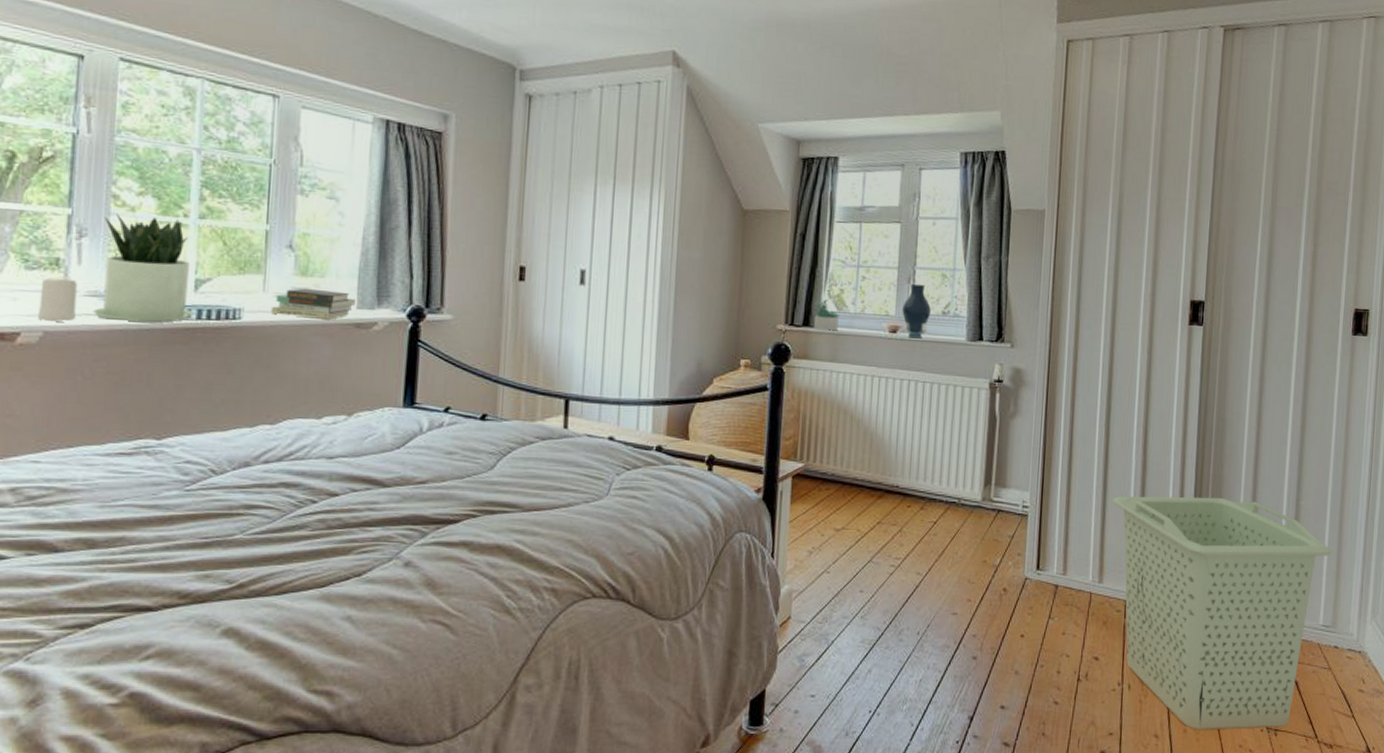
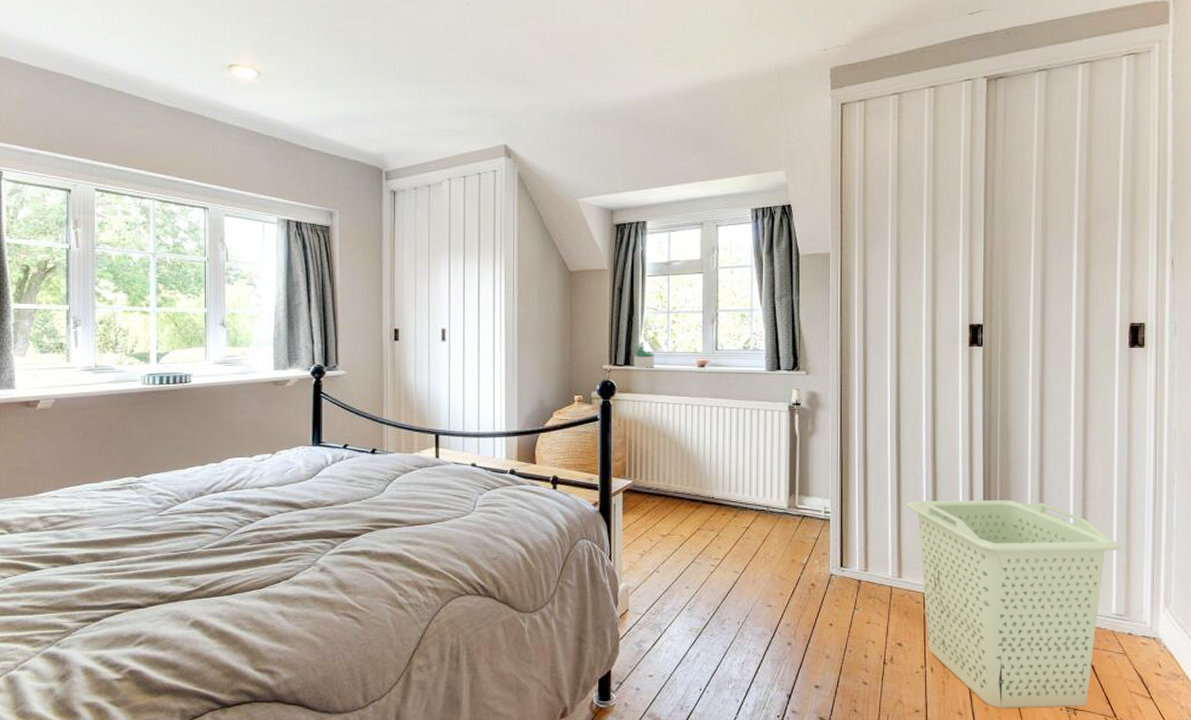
candle: present [37,277,77,322] -> none [50,358,77,391]
planter: present [93,213,194,323] -> none [87,307,158,389]
books: present [270,288,357,320] -> none [211,356,273,379]
vase: present [902,284,931,339] -> none [708,324,733,371]

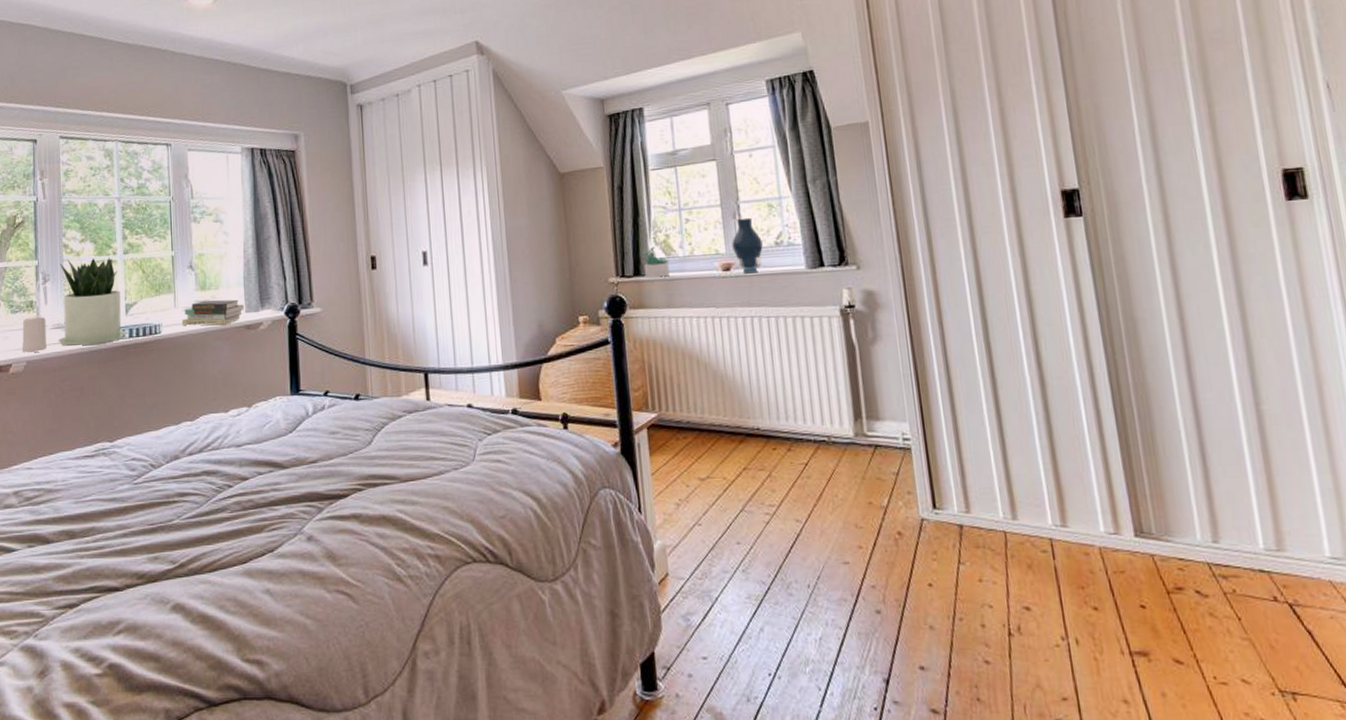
candle: none [50,358,77,391] -> present [21,316,48,353]
planter: none [87,307,158,389] -> present [58,257,127,347]
books: none [211,356,273,379] -> present [181,299,245,326]
vase: none [708,324,733,371] -> present [732,217,763,274]
laundry basket: present [907,499,1122,709] -> none [1010,409,1323,695]

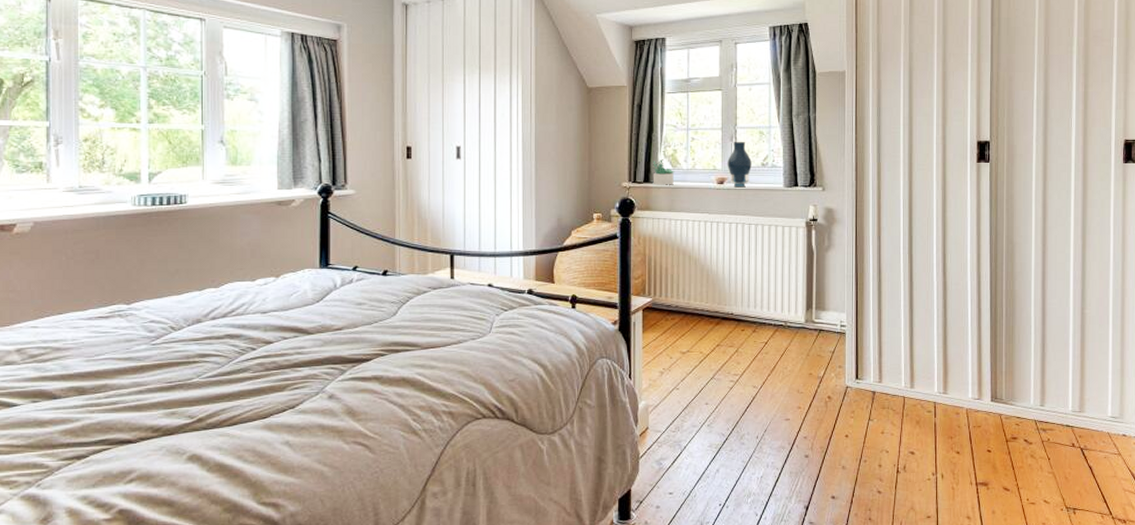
candle: present [21,316,48,353] -> none [28,178,59,213]
planter: present [58,257,127,347] -> none [71,123,150,211]
books: present [181,299,245,326] -> none [209,175,277,199]

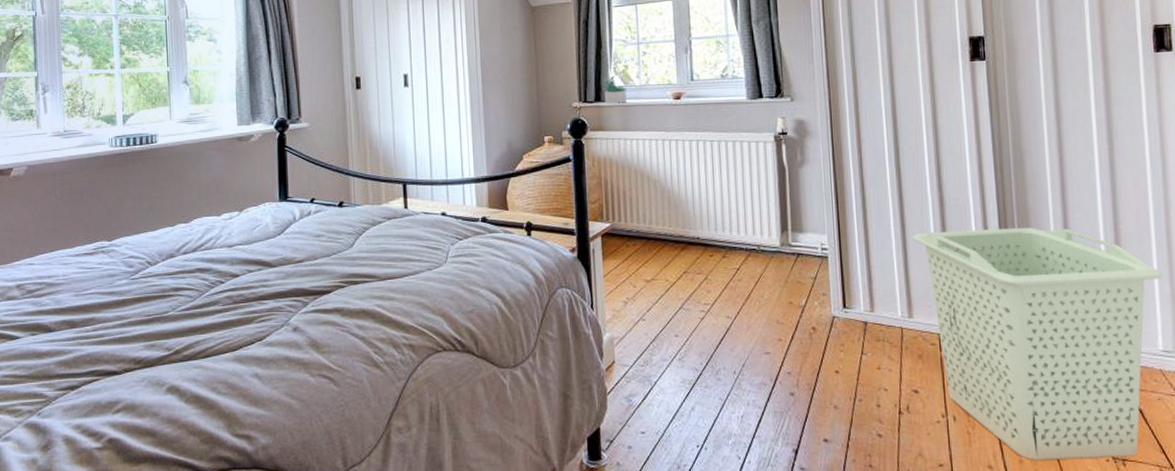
vase: present [727,141,752,188] -> none [683,52,710,102]
laundry basket: none [919,310,1117,512] -> present [913,227,1164,461]

